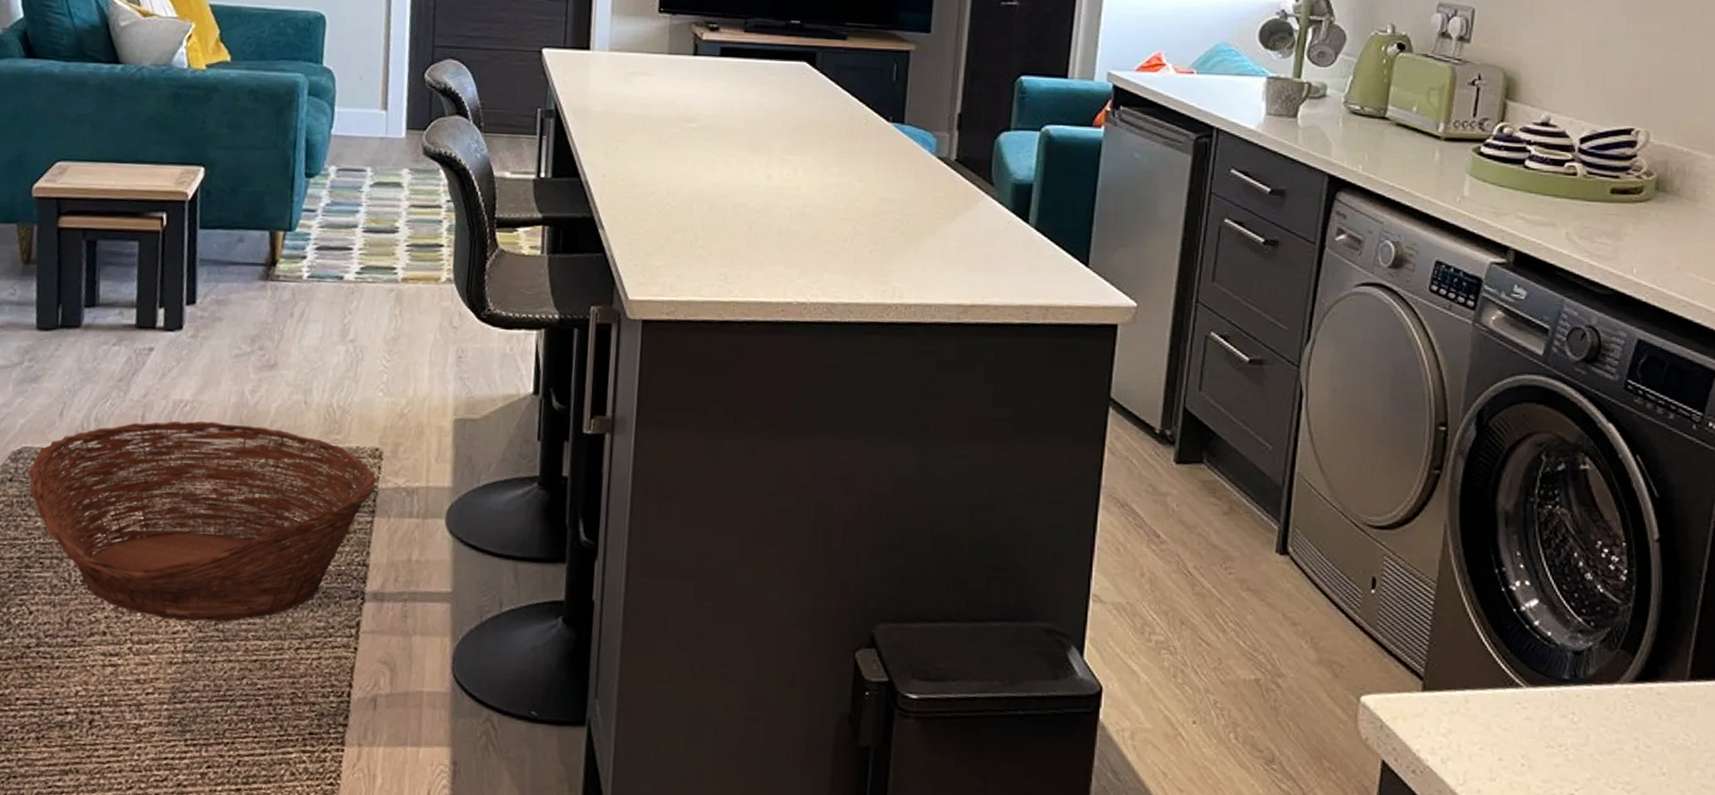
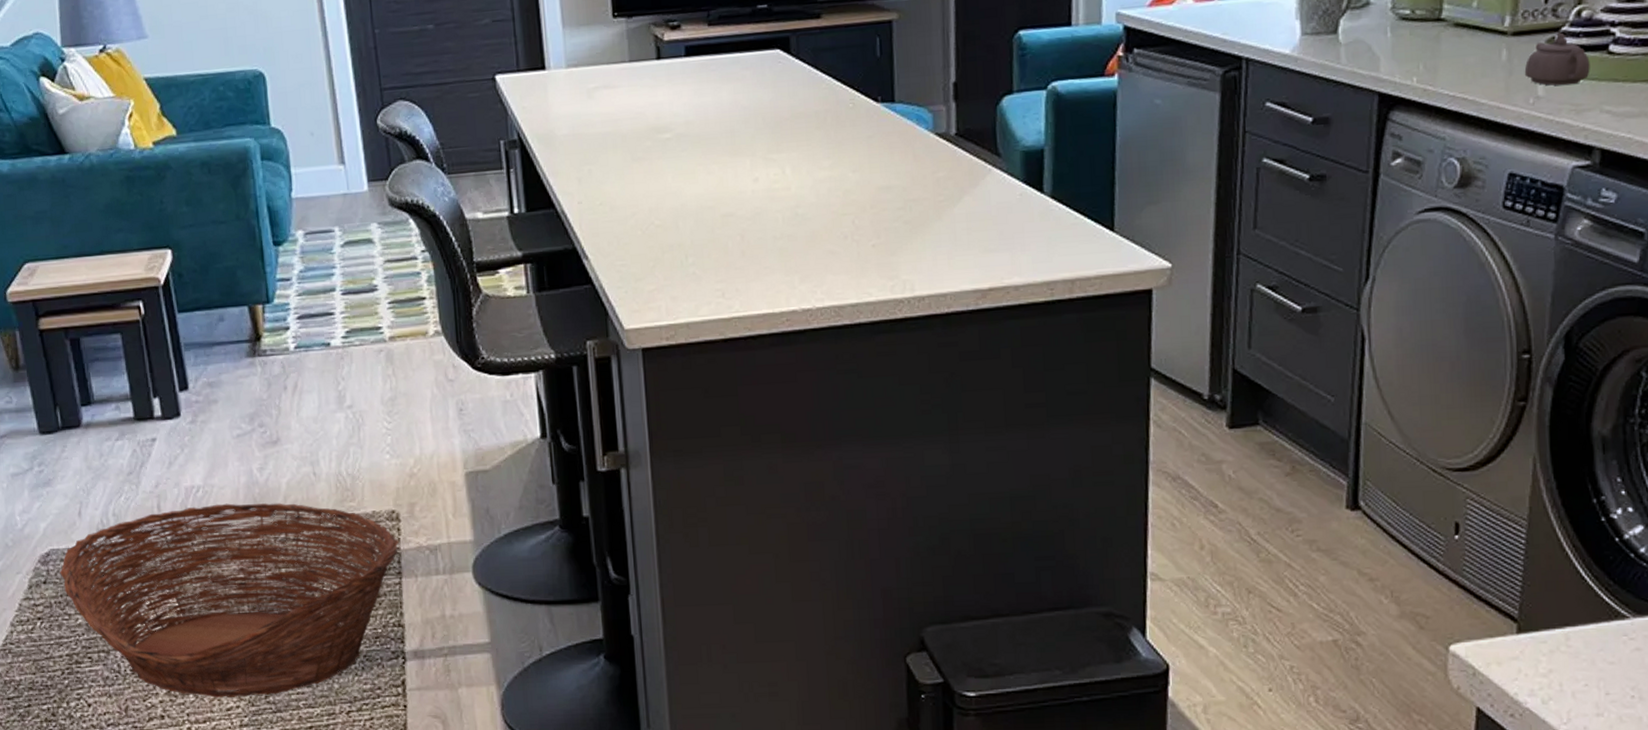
teapot: none [1453,144,1509,191] -> present [1524,32,1590,86]

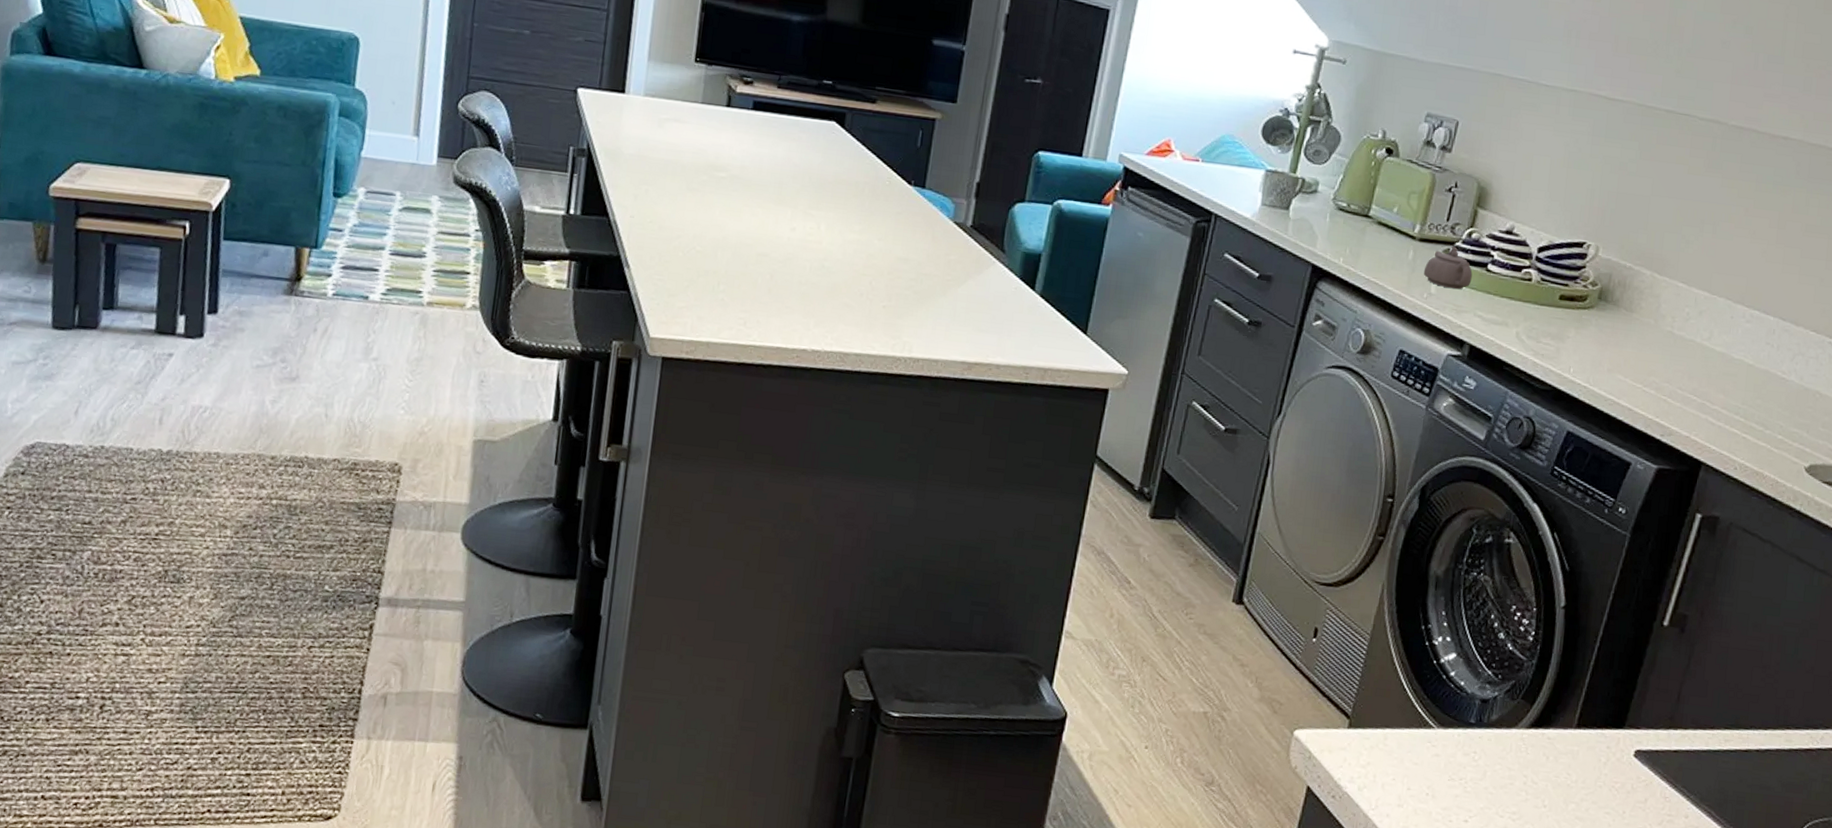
basket: present [59,503,400,698] -> none [41,425,397,619]

